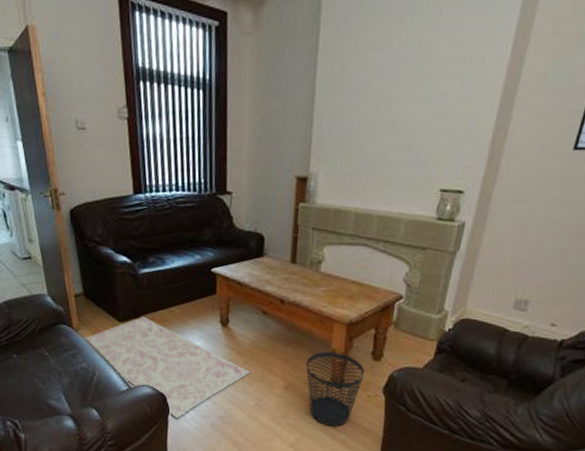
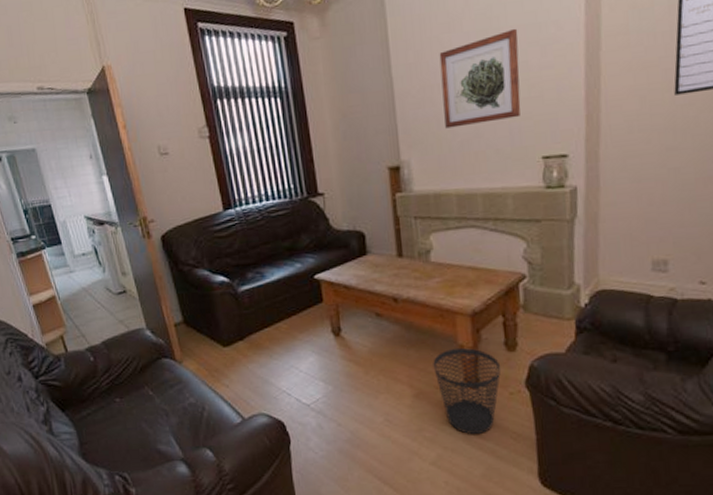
rug: present [85,316,250,419] -> none [189,337,373,449]
wall art: none [357,57,444,149] -> present [439,28,521,129]

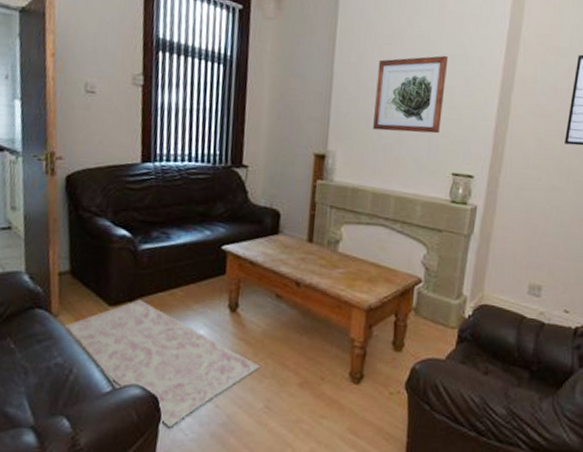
rug: none [189,337,373,449] -> present [64,299,260,428]
wastebasket: present [433,348,501,434] -> none [322,341,386,431]

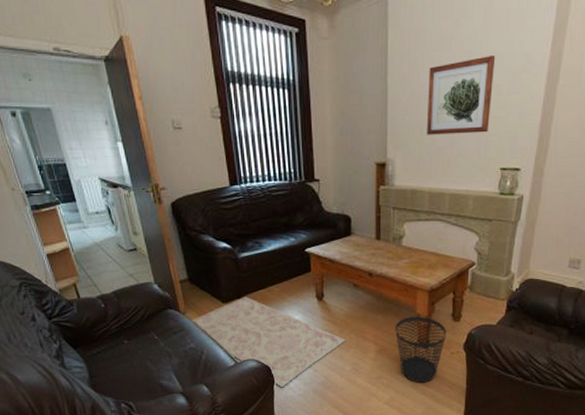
wastebasket: none [322,341,386,431] -> present [395,317,447,382]

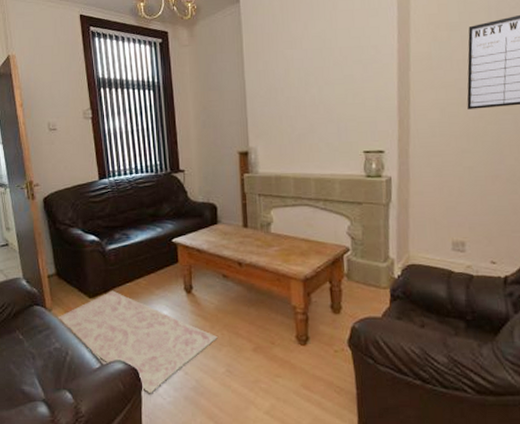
wastebasket: present [395,317,447,382] -> none [270,309,328,387]
wall art: present [427,55,496,135] -> none [283,49,347,124]

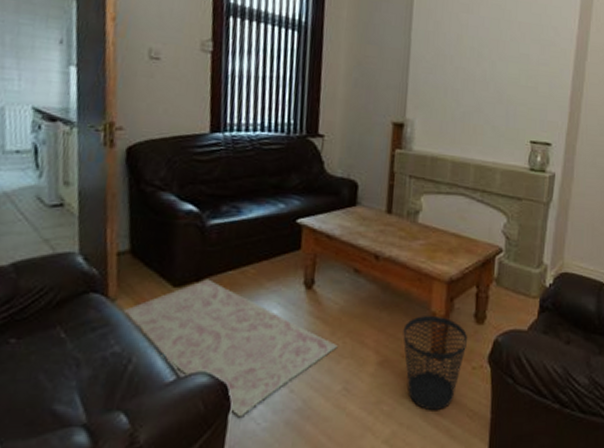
wastebasket: none [270,309,328,387] -> present [403,316,468,410]

